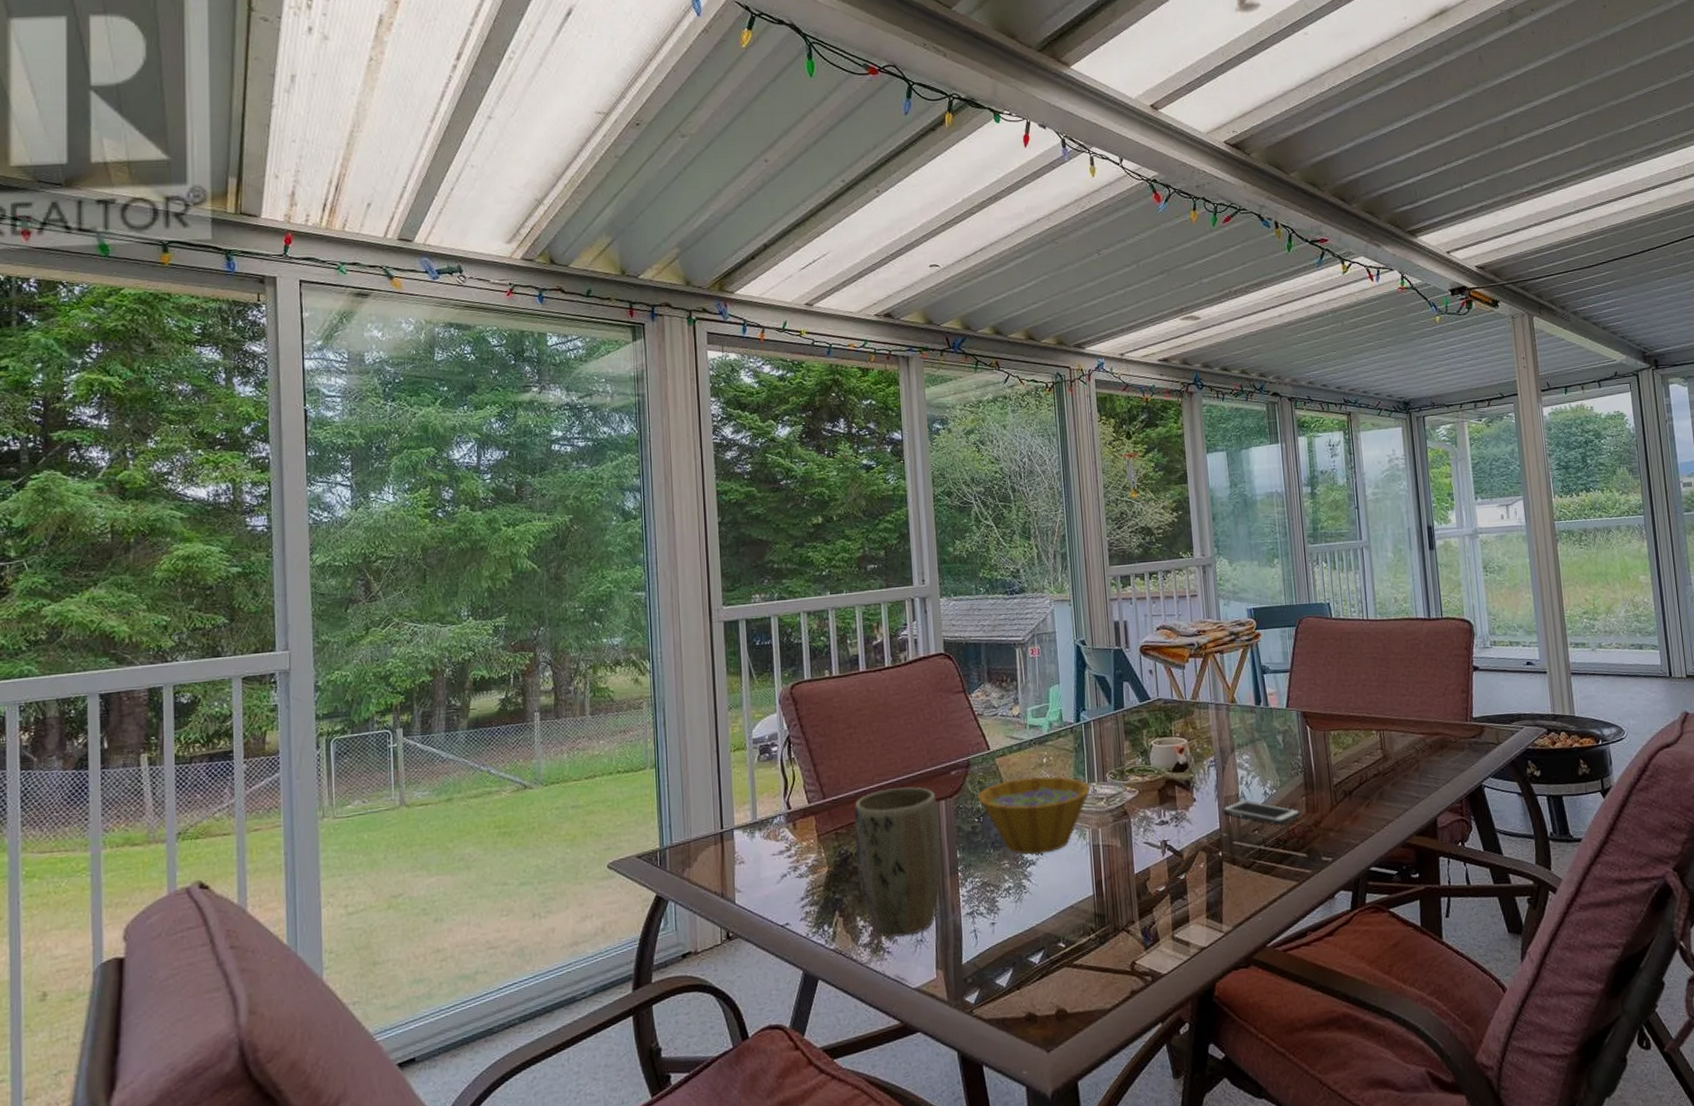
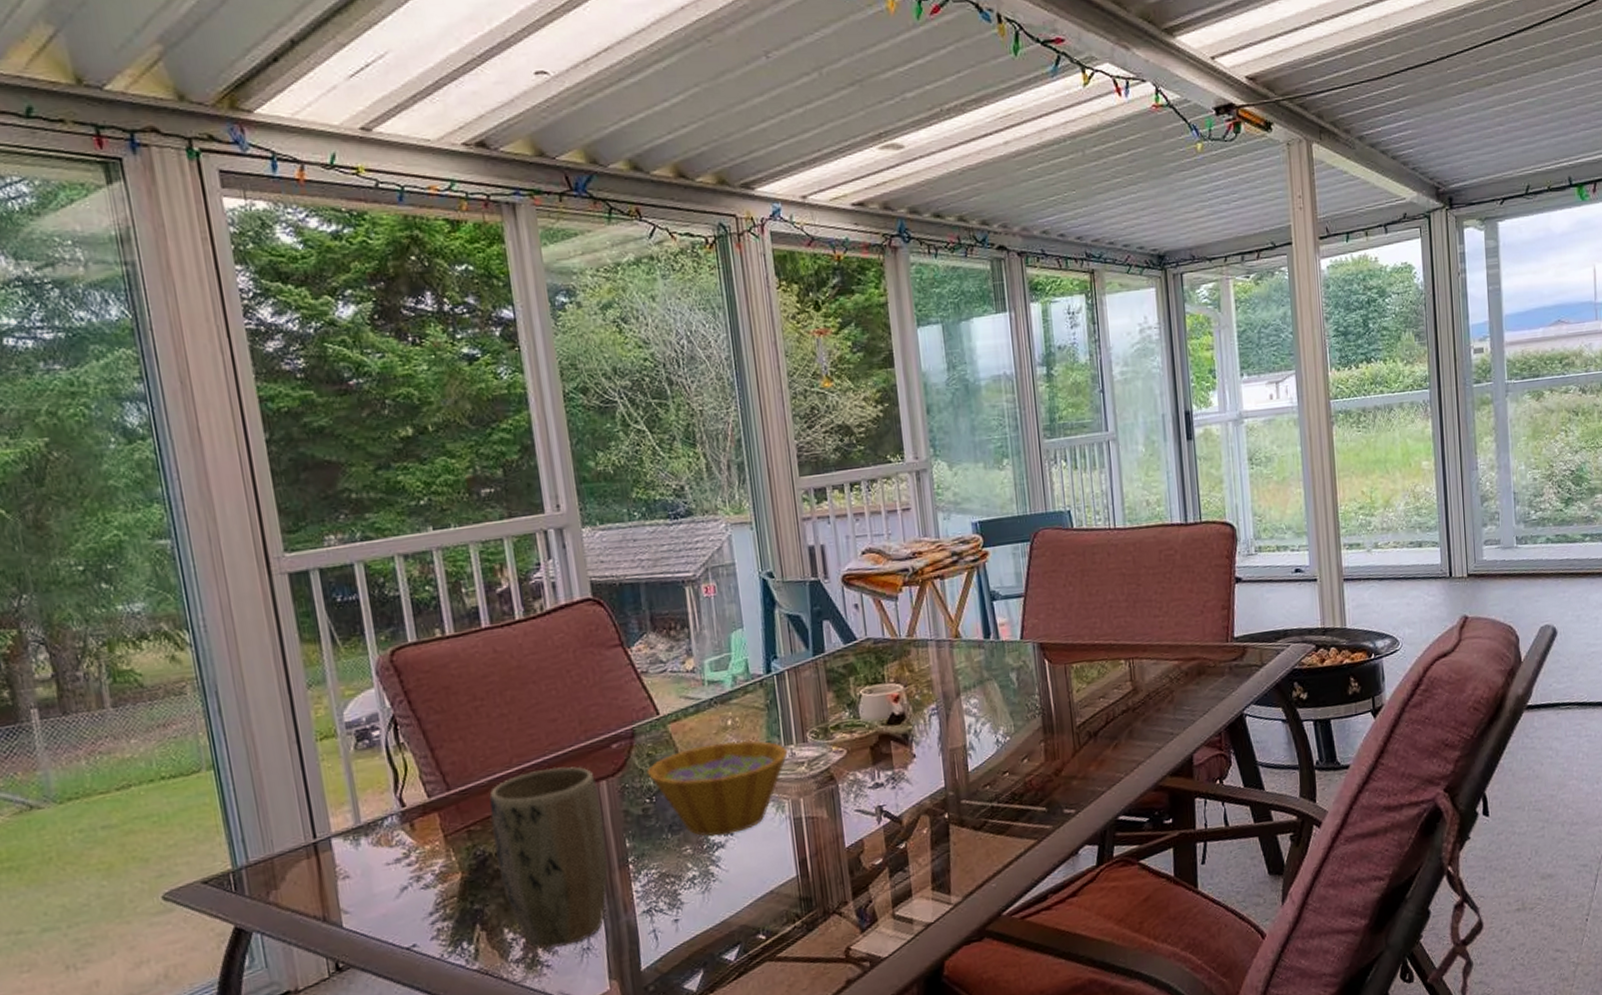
cell phone: present [1222,799,1301,825] -> none [946,750,1040,777]

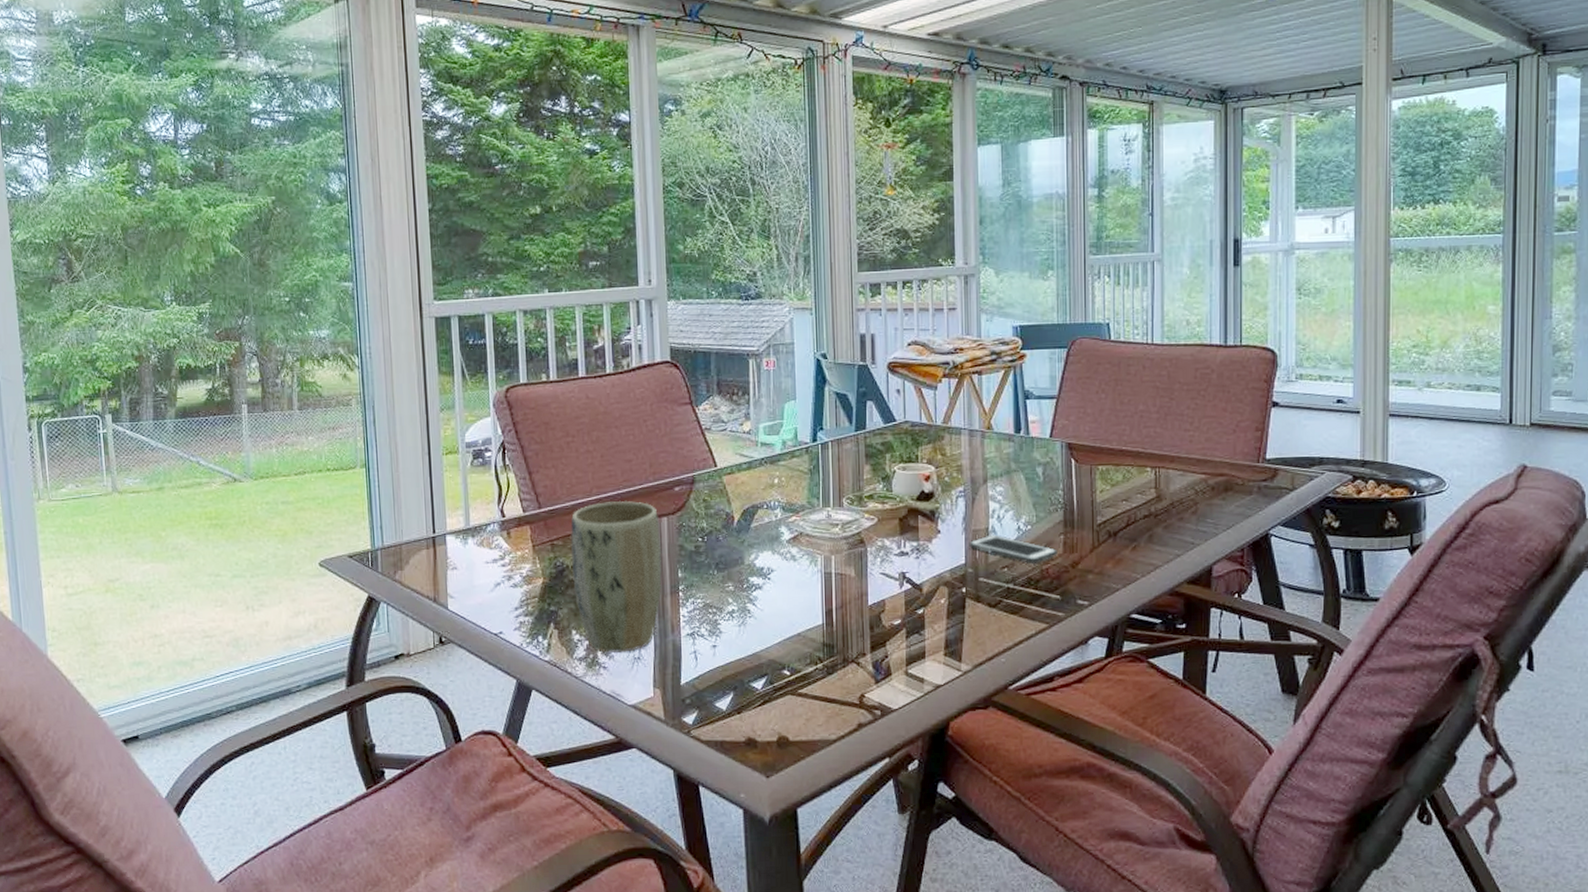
bowl: present [647,740,788,836] -> none [702,497,825,578]
cell phone: none [946,750,1040,777] -> present [969,534,1057,563]

